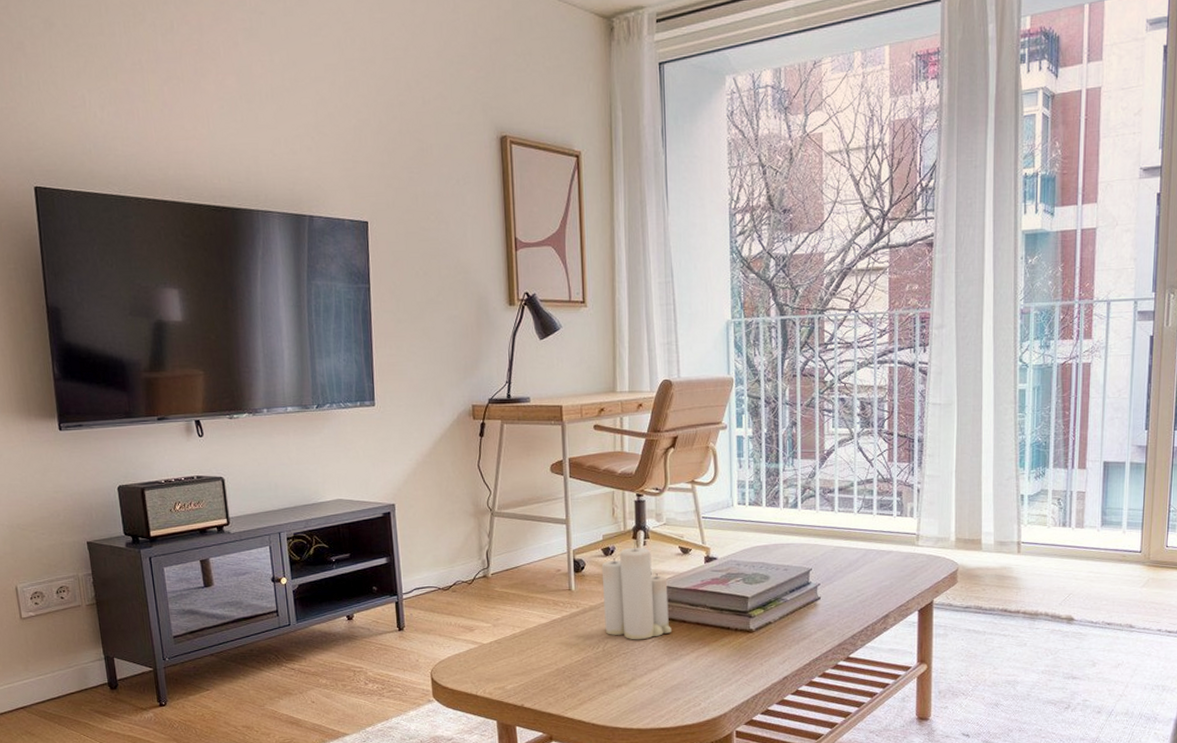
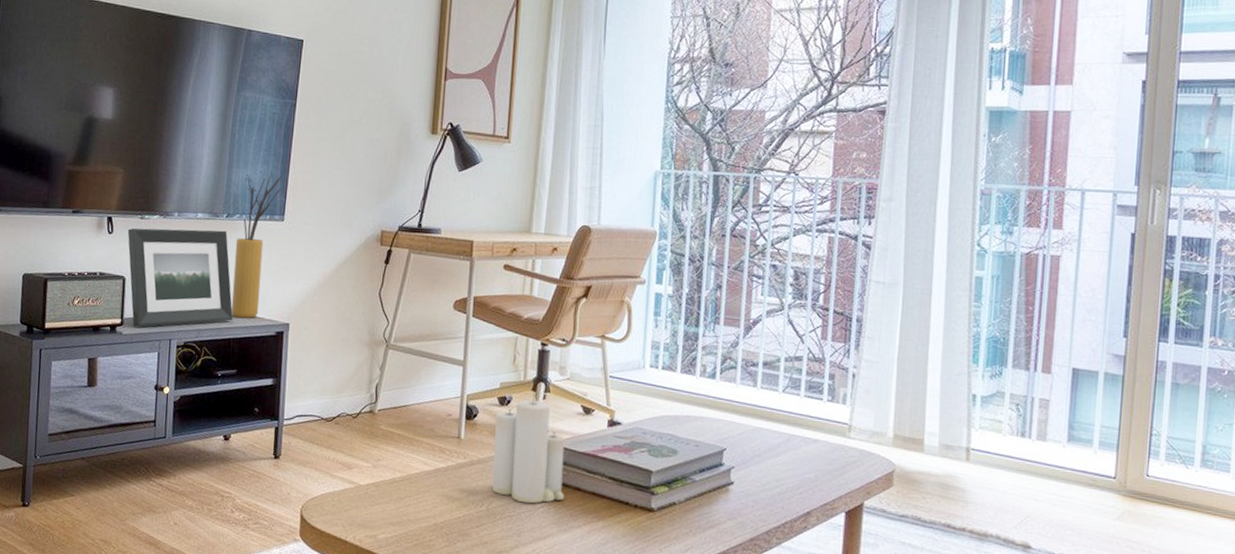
picture frame: none [218,421,338,525] -> present [127,228,233,327]
vase: none [329,360,367,504] -> present [231,174,282,318]

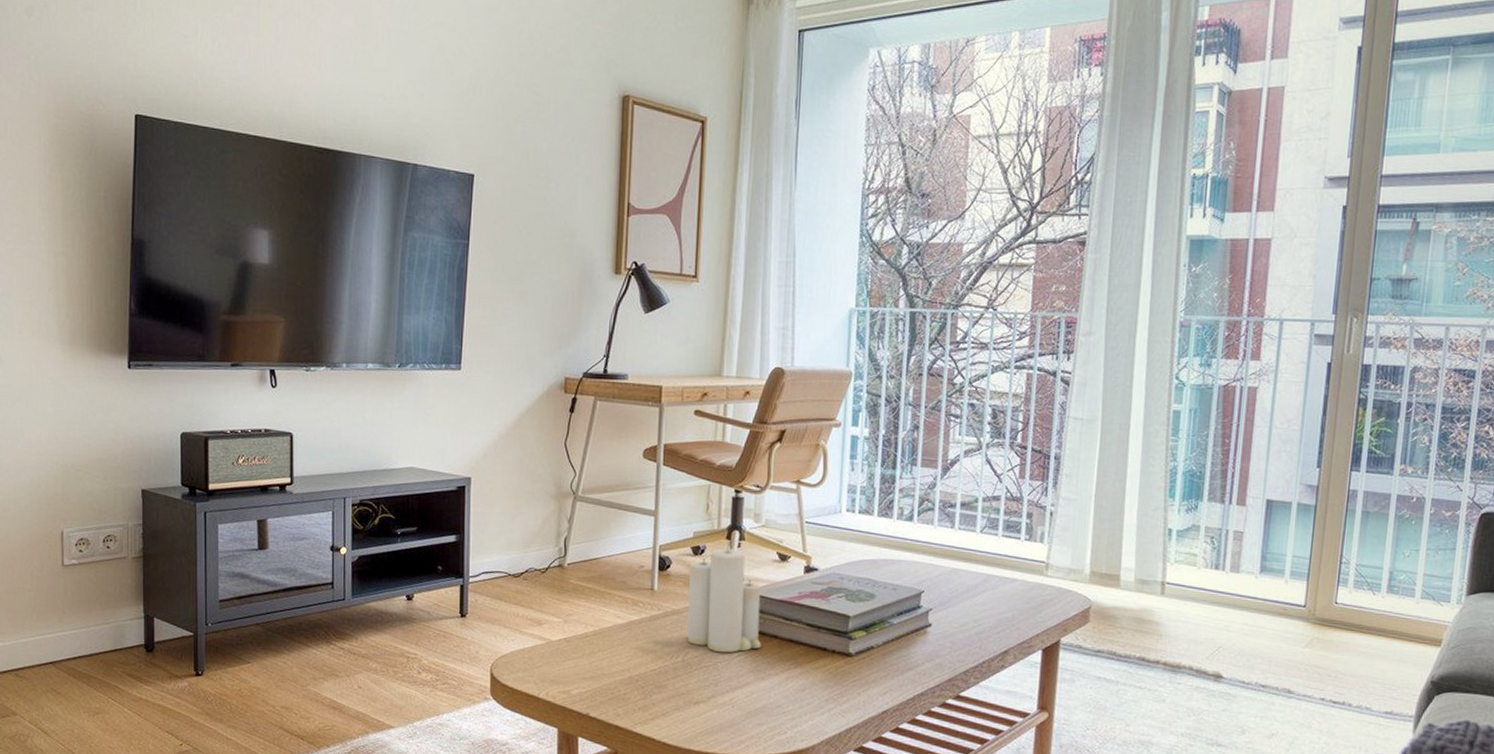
picture frame: present [127,228,233,327] -> none [292,380,410,486]
vase: present [231,174,282,318] -> none [408,320,456,473]

